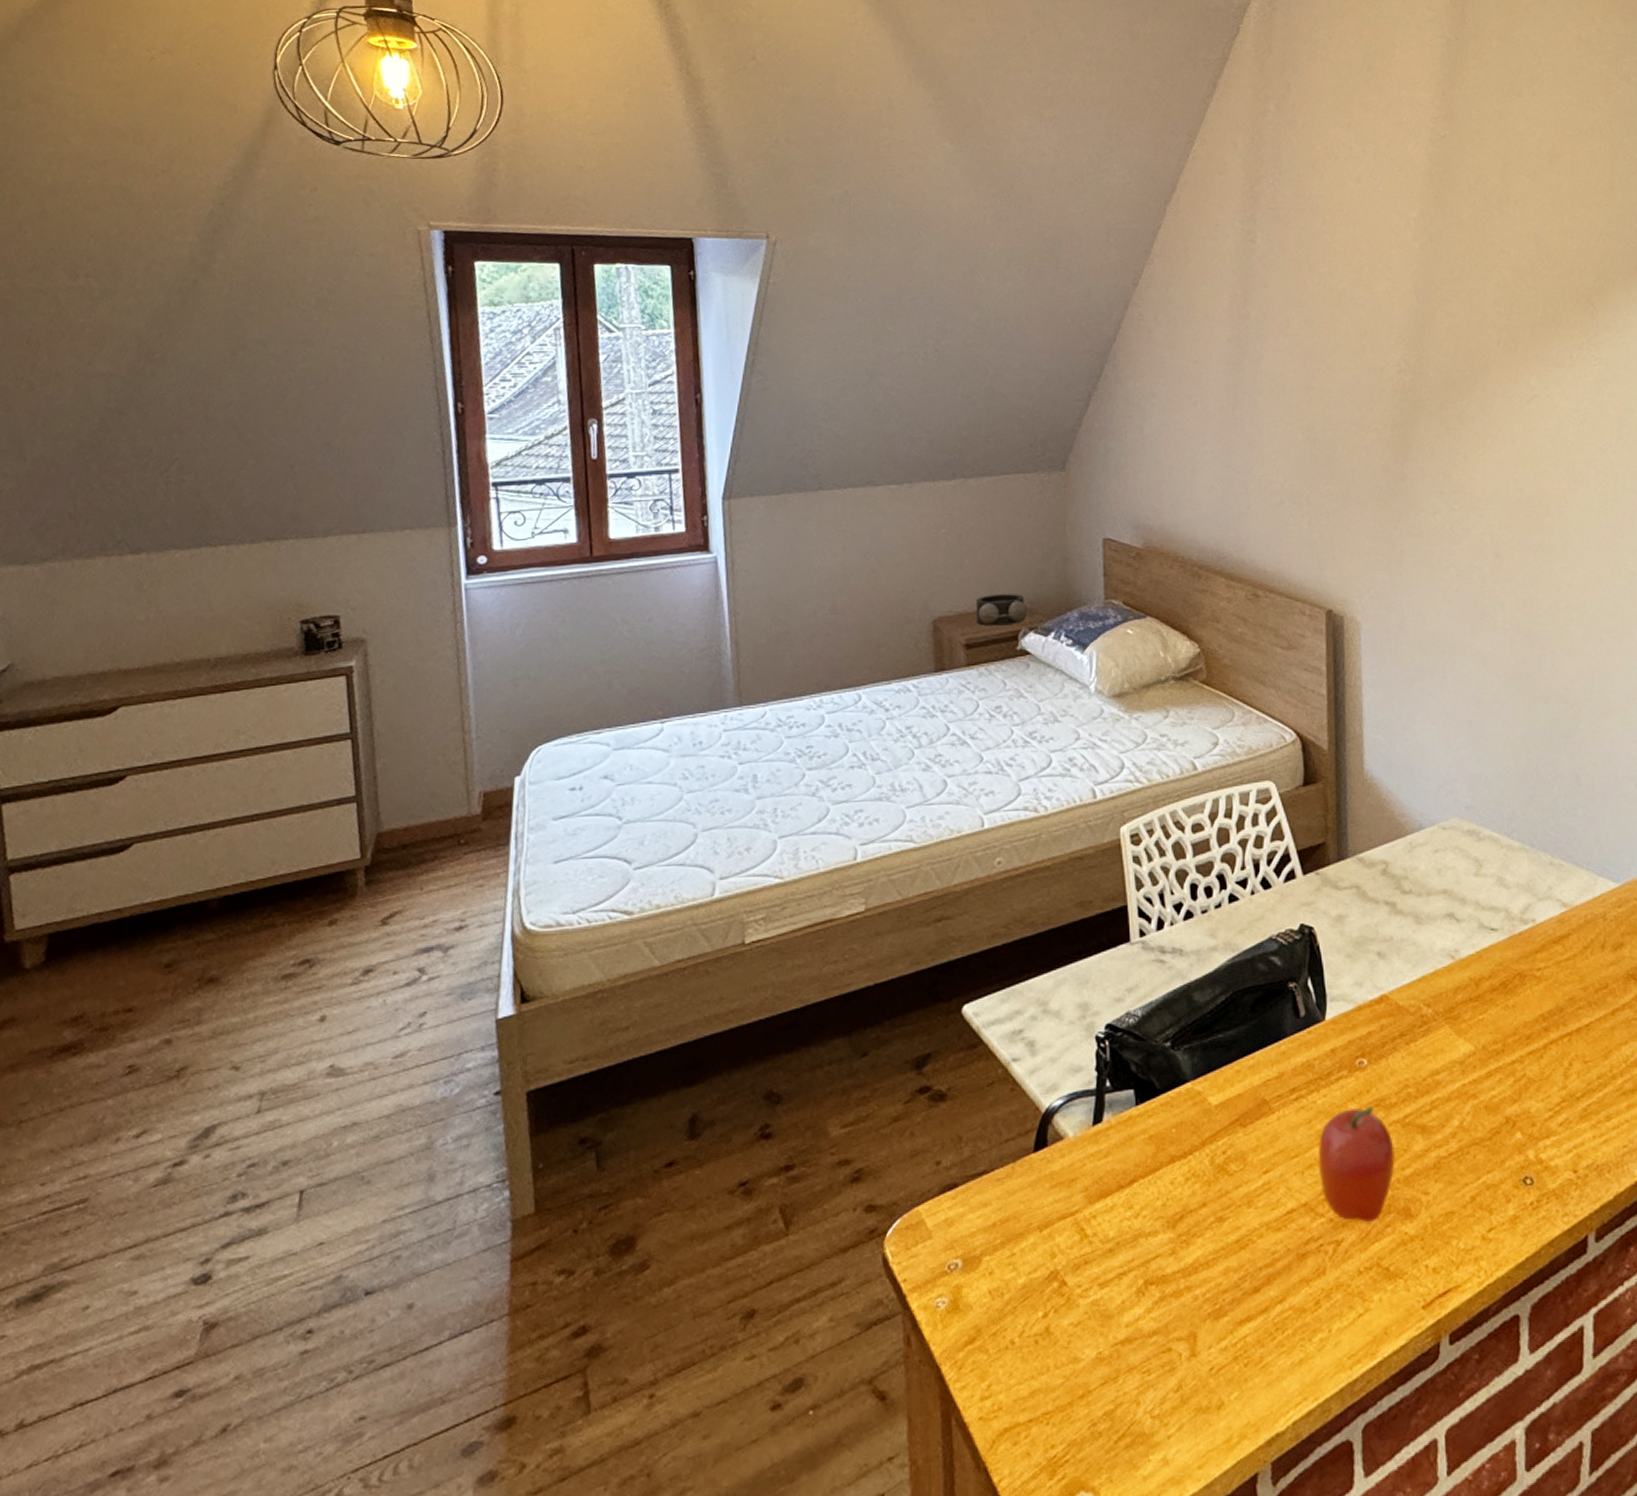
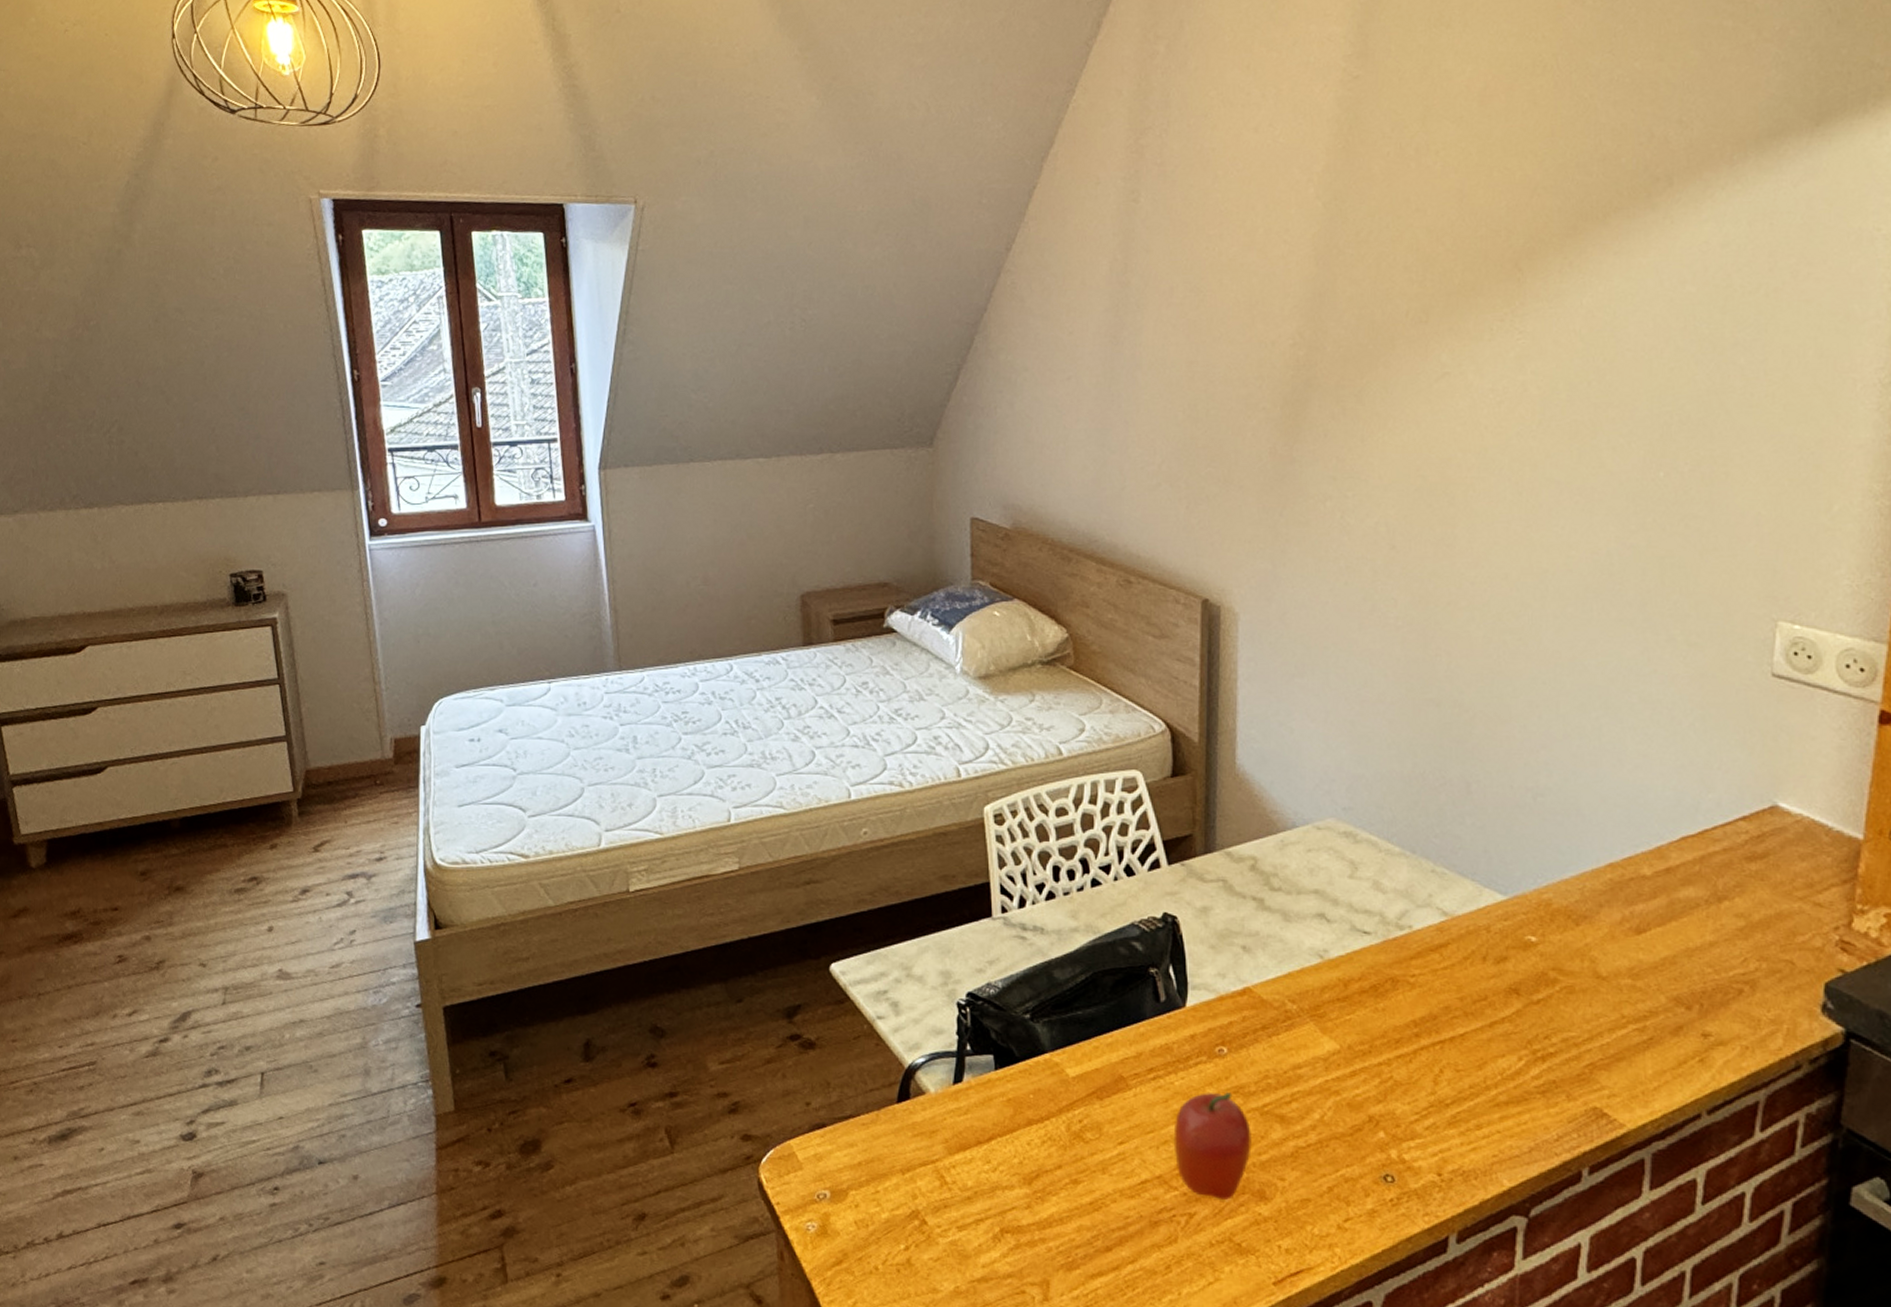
alarm clock: present [976,594,1027,626] -> none [843,571,893,603]

